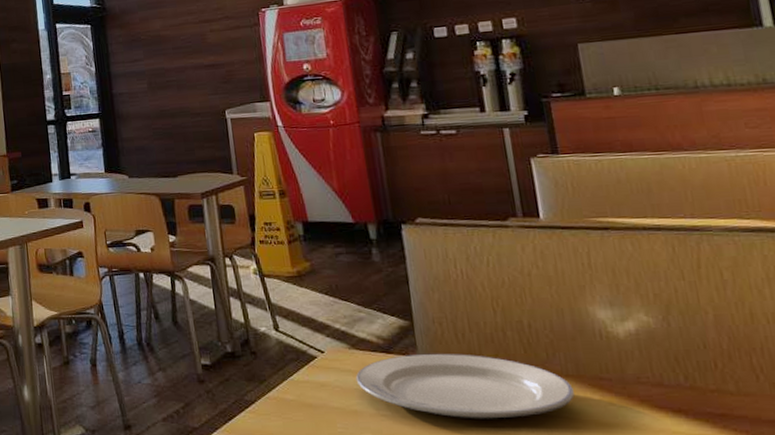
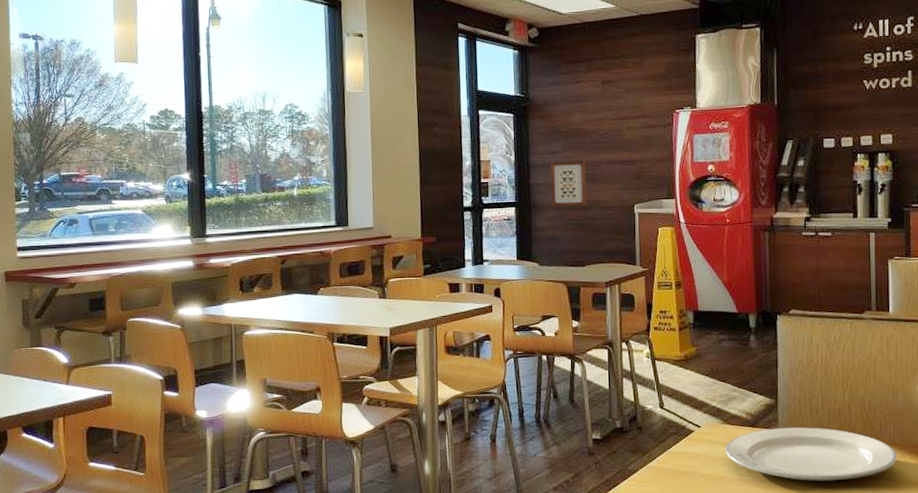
wall art: none [132,67,174,116] -> present [550,160,587,207]

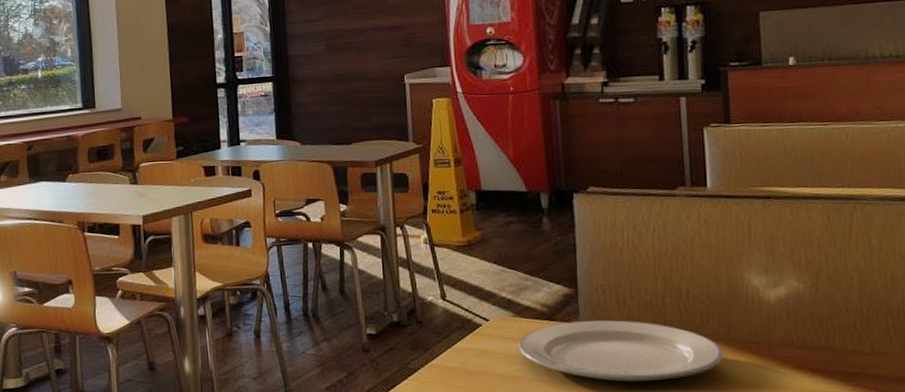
wall art: present [550,160,587,207] -> none [309,28,351,79]

